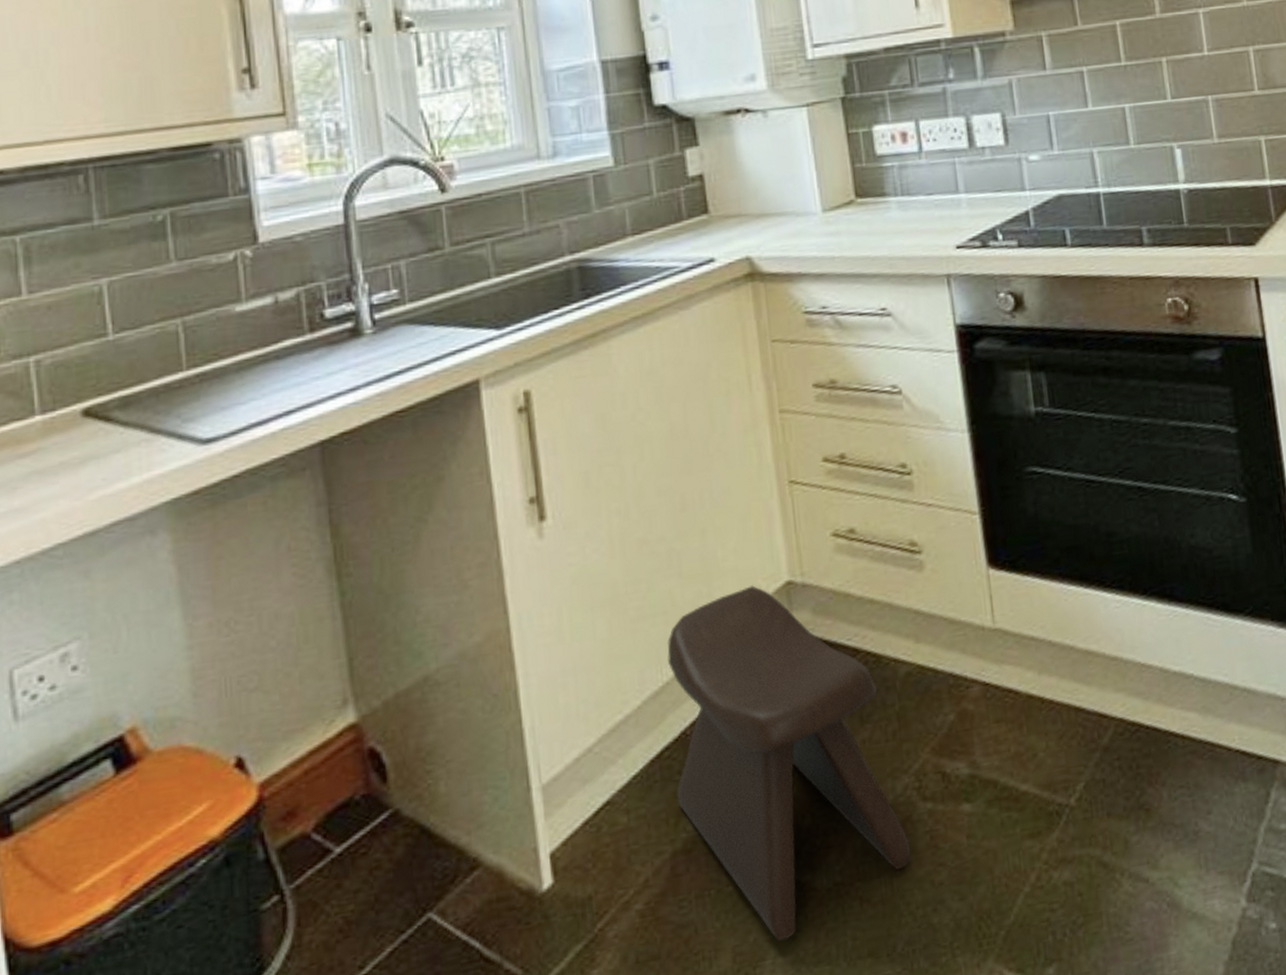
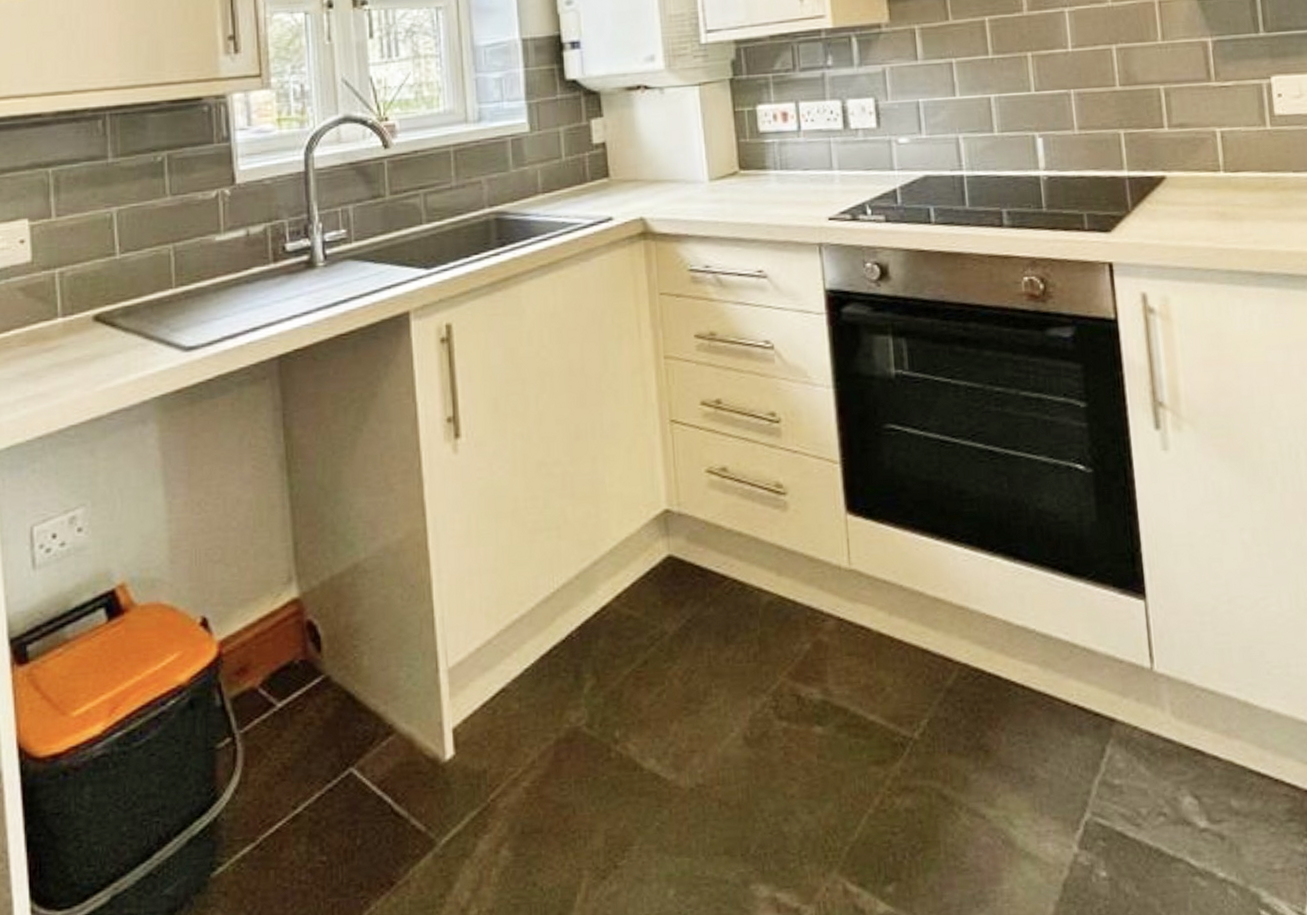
stool: present [667,585,912,941] -> none [558,511,767,830]

